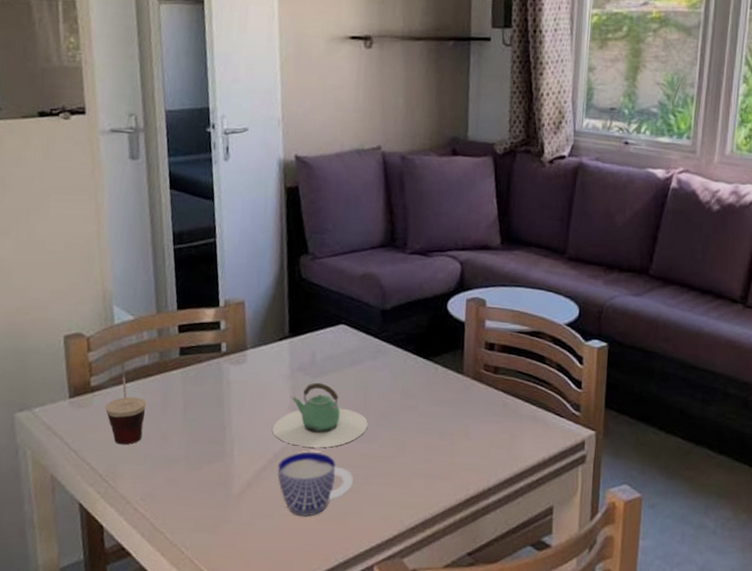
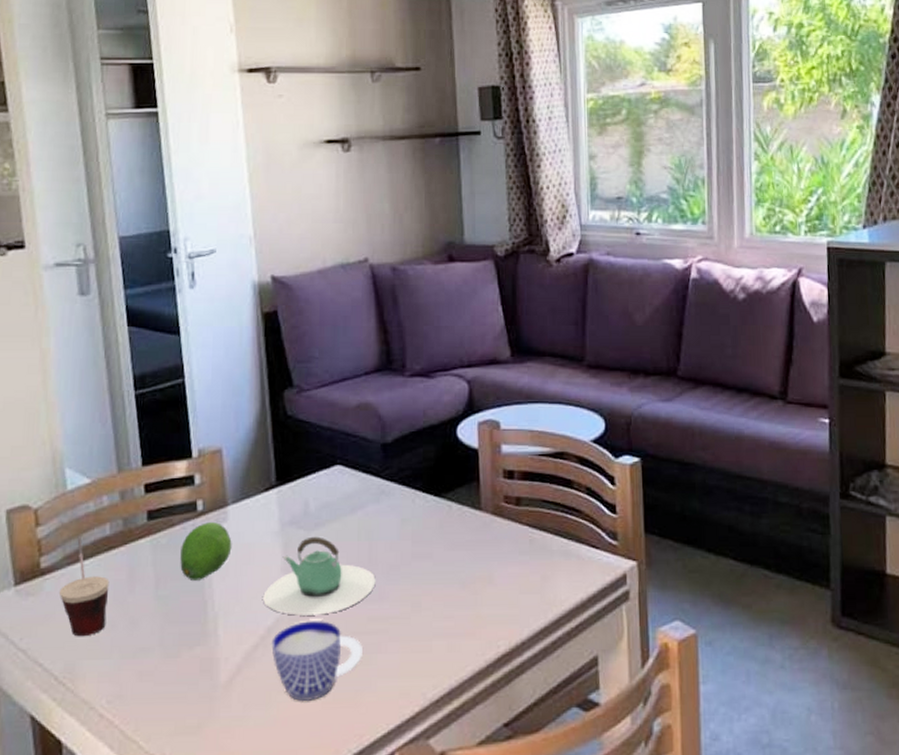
fruit: none [205,362,249,409] -> present [180,522,232,580]

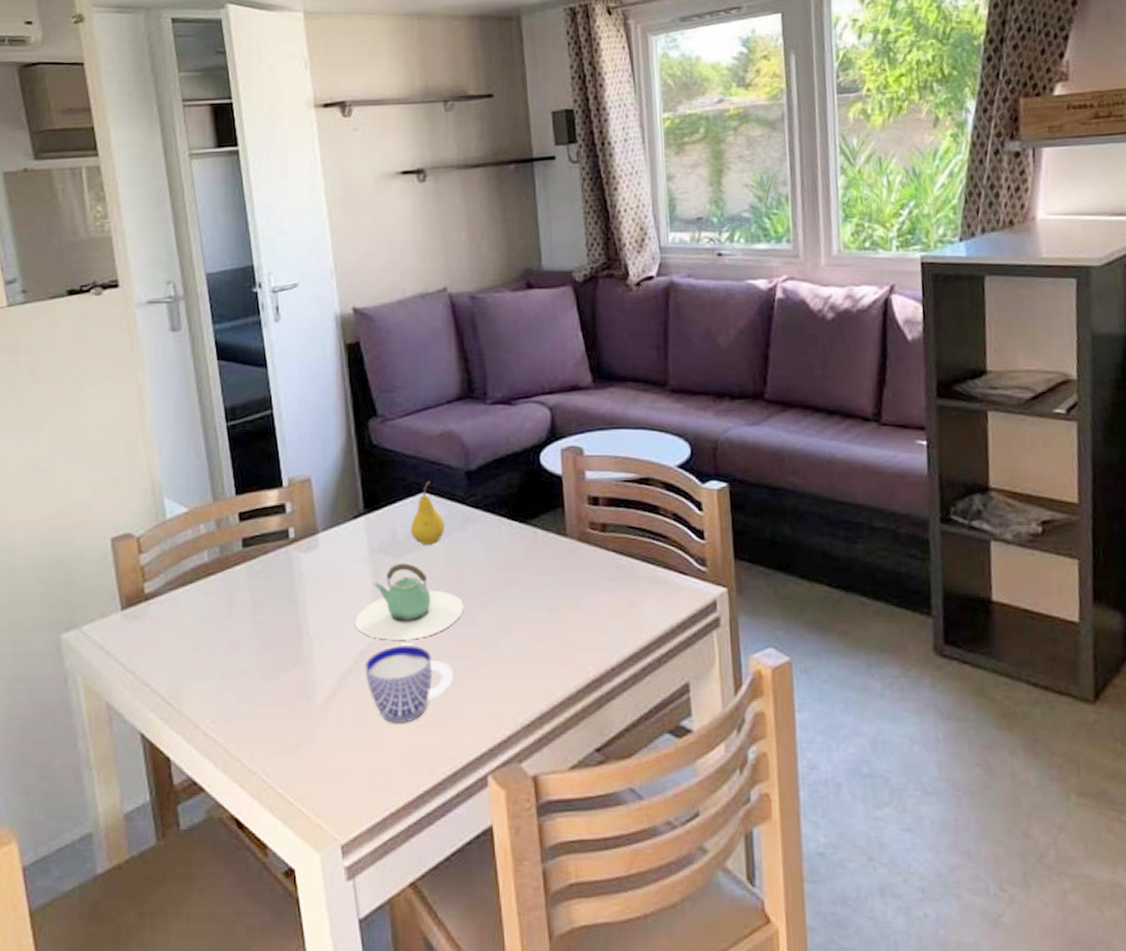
cup: present [58,535,110,637] -> none [162,562,209,659]
fruit: present [180,522,232,580] -> none [275,549,324,606]
fruit: none [323,454,360,518] -> present [410,481,446,545]

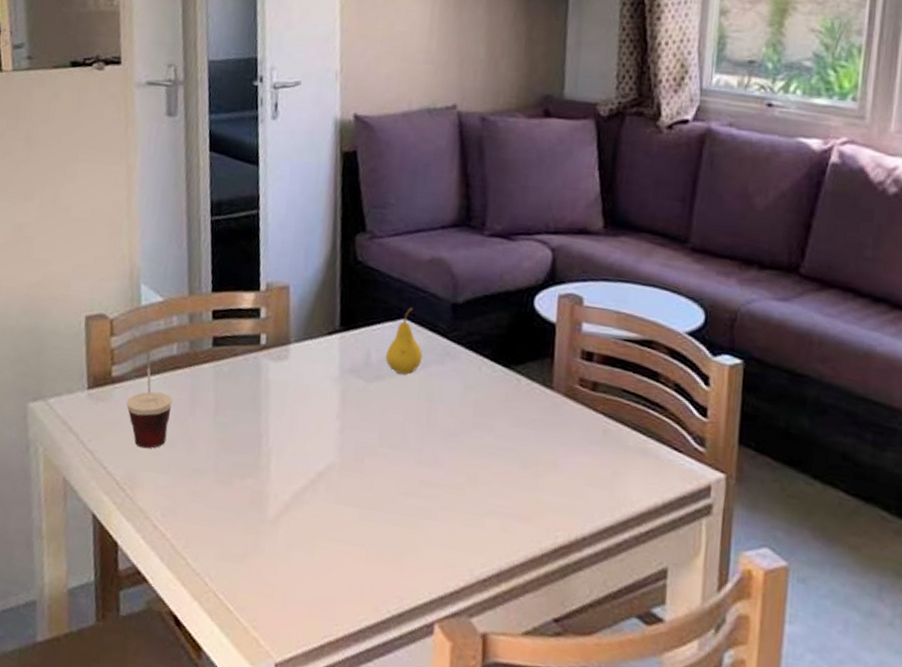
cup: none [162,562,209,659] -> present [126,350,173,449]
teapot: present [355,563,464,640] -> none [316,388,432,470]
cup: present [365,644,453,725] -> none [320,472,412,554]

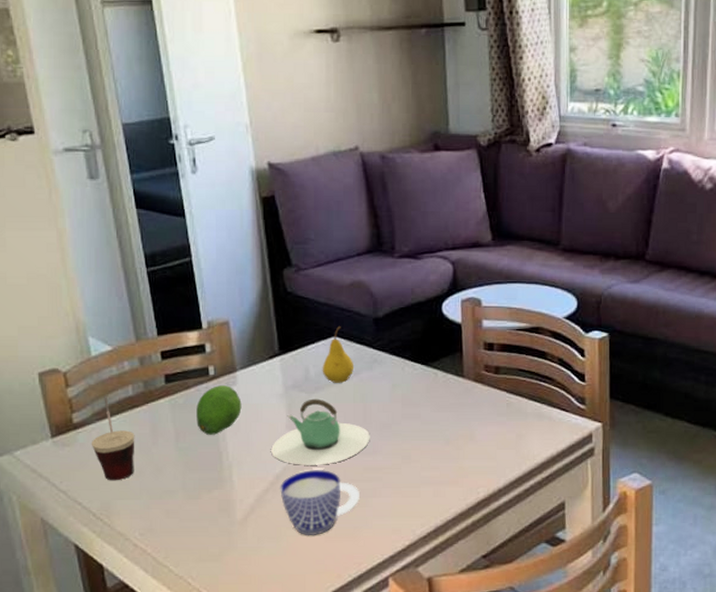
fruit: none [239,357,291,414] -> present [196,385,242,435]
teapot: none [316,388,432,470] -> present [271,398,370,465]
cup: none [320,472,412,554] -> present [280,469,360,536]

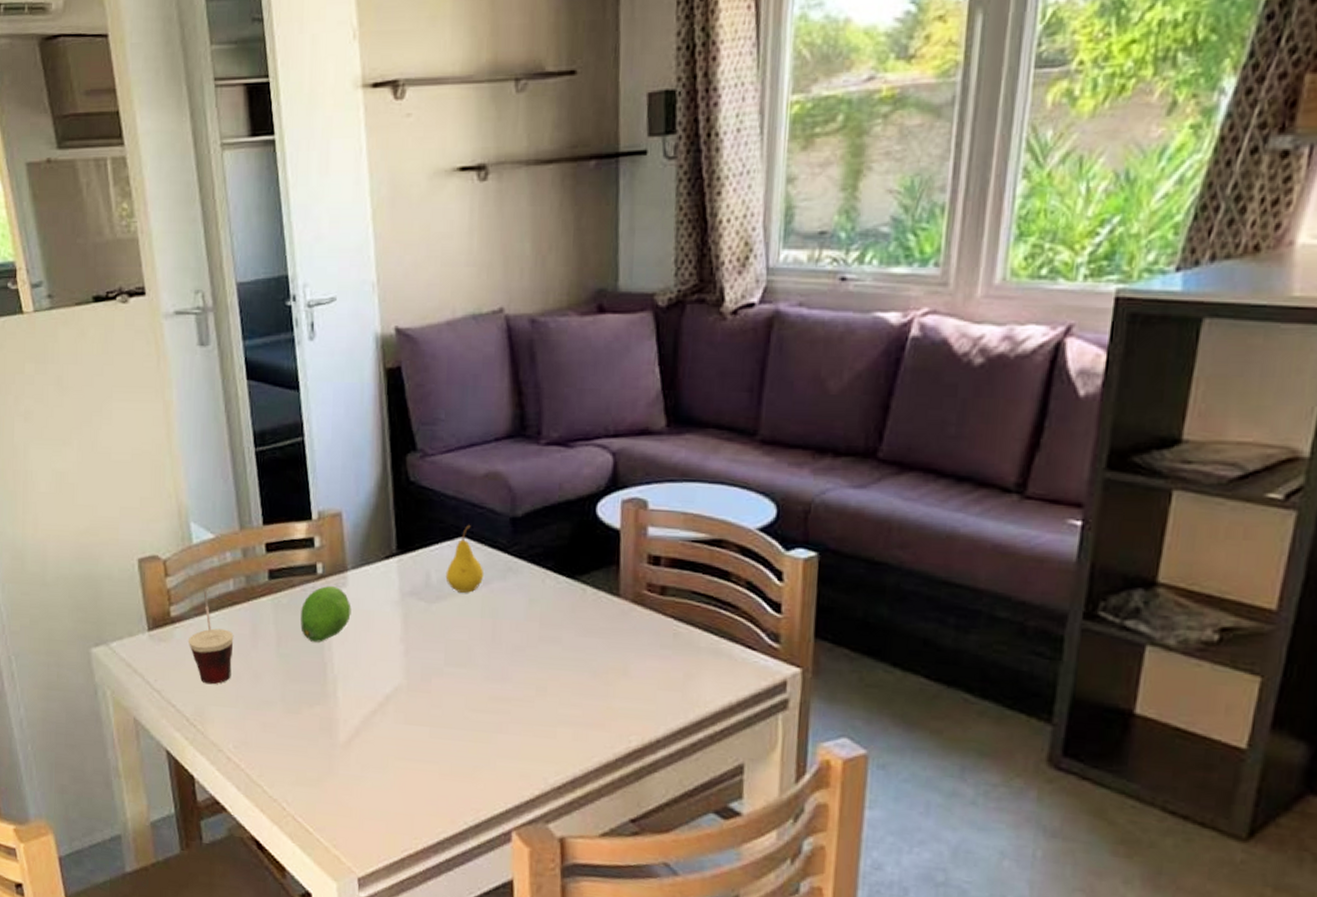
teapot: present [271,398,370,465] -> none [382,609,499,689]
cup: present [280,469,360,536] -> none [389,692,482,771]

